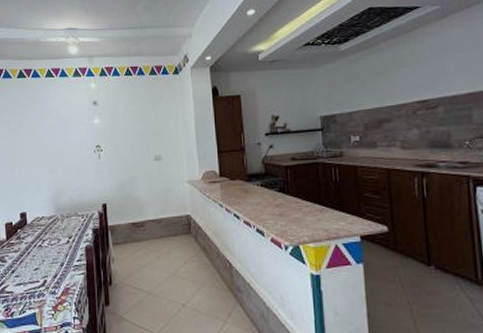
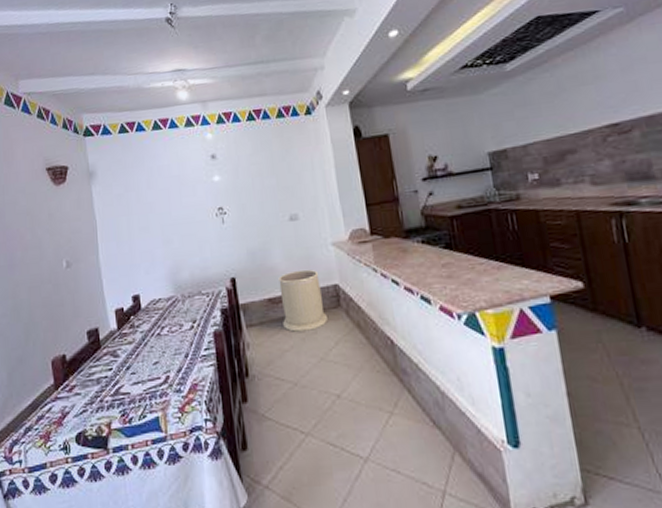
trash can: none [142,201,179,251] -> present [278,269,327,332]

